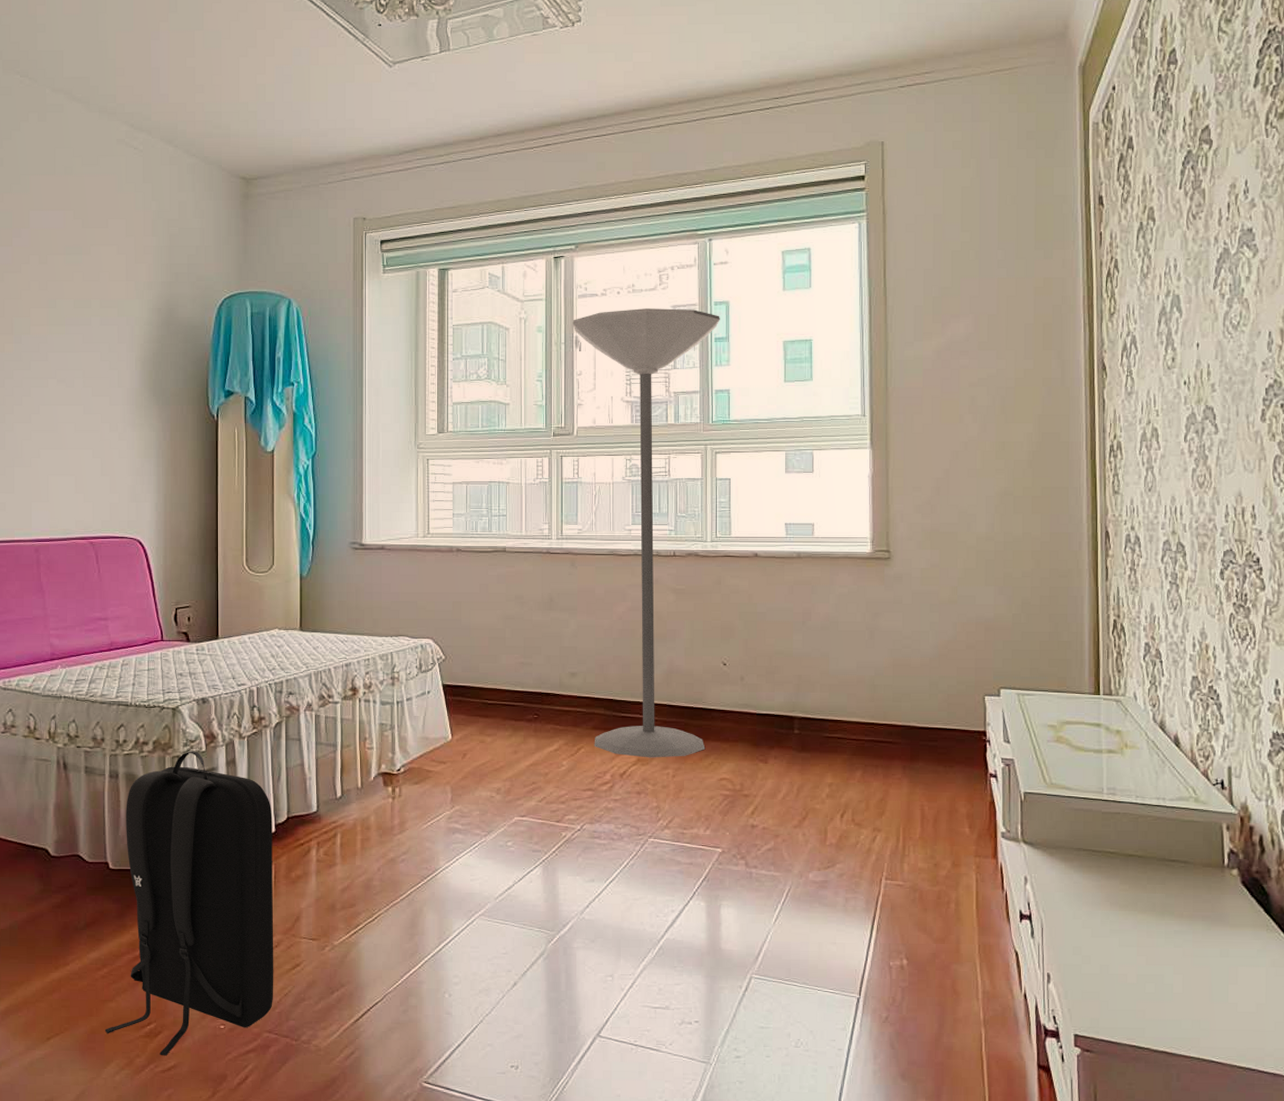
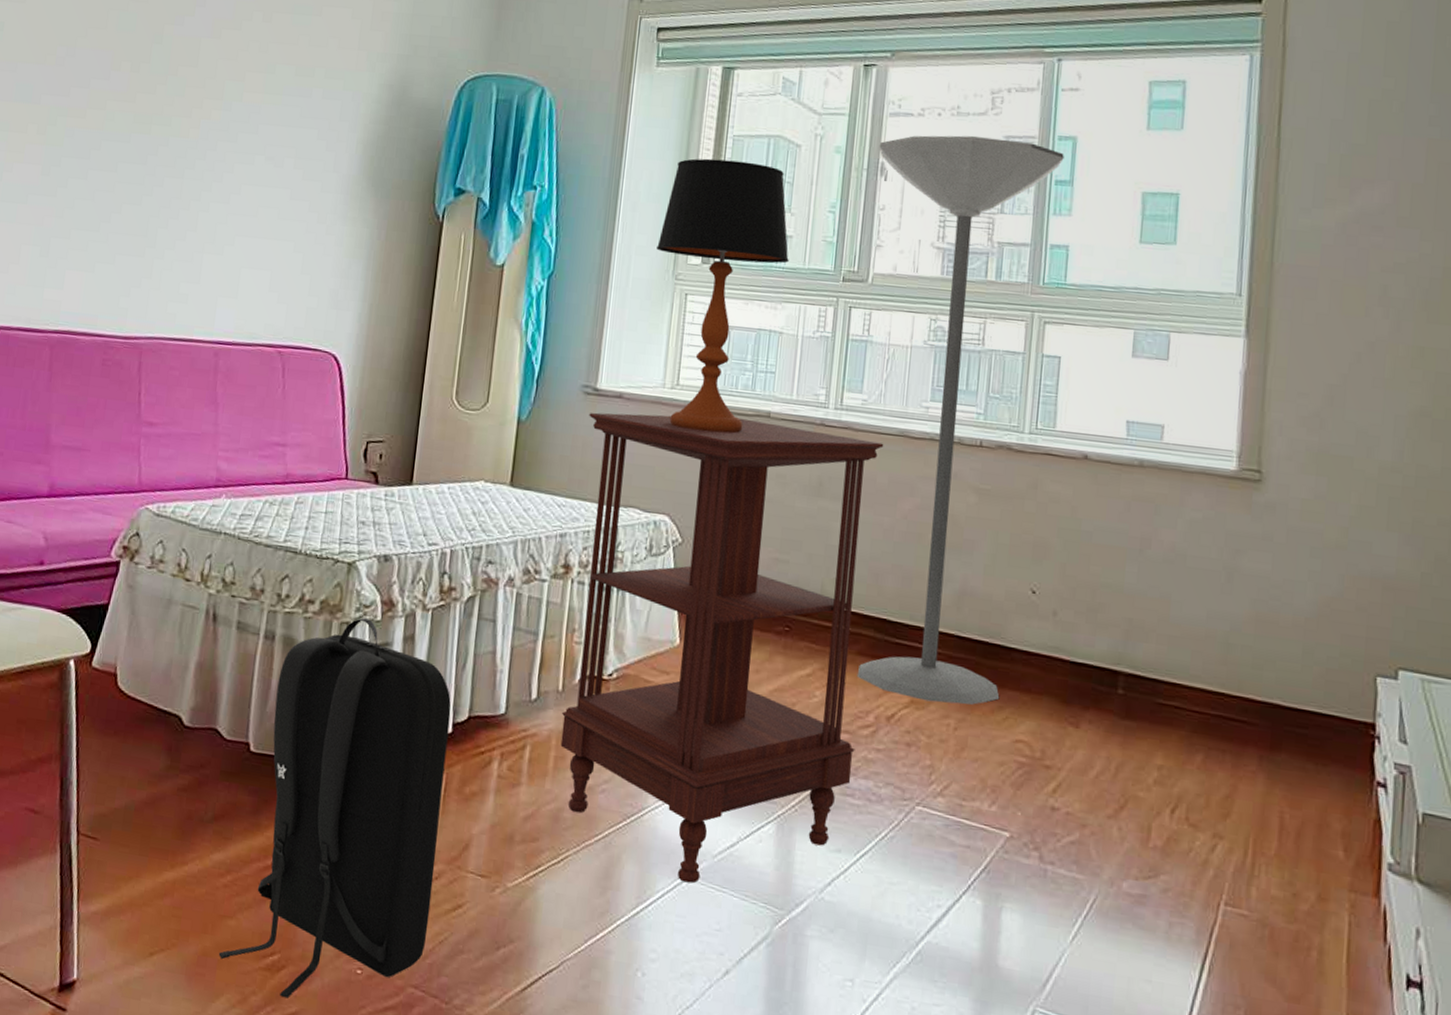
side table: none [359,555,599,921] -> present [560,412,884,884]
table lamp: none [399,346,508,568] -> present [656,158,789,433]

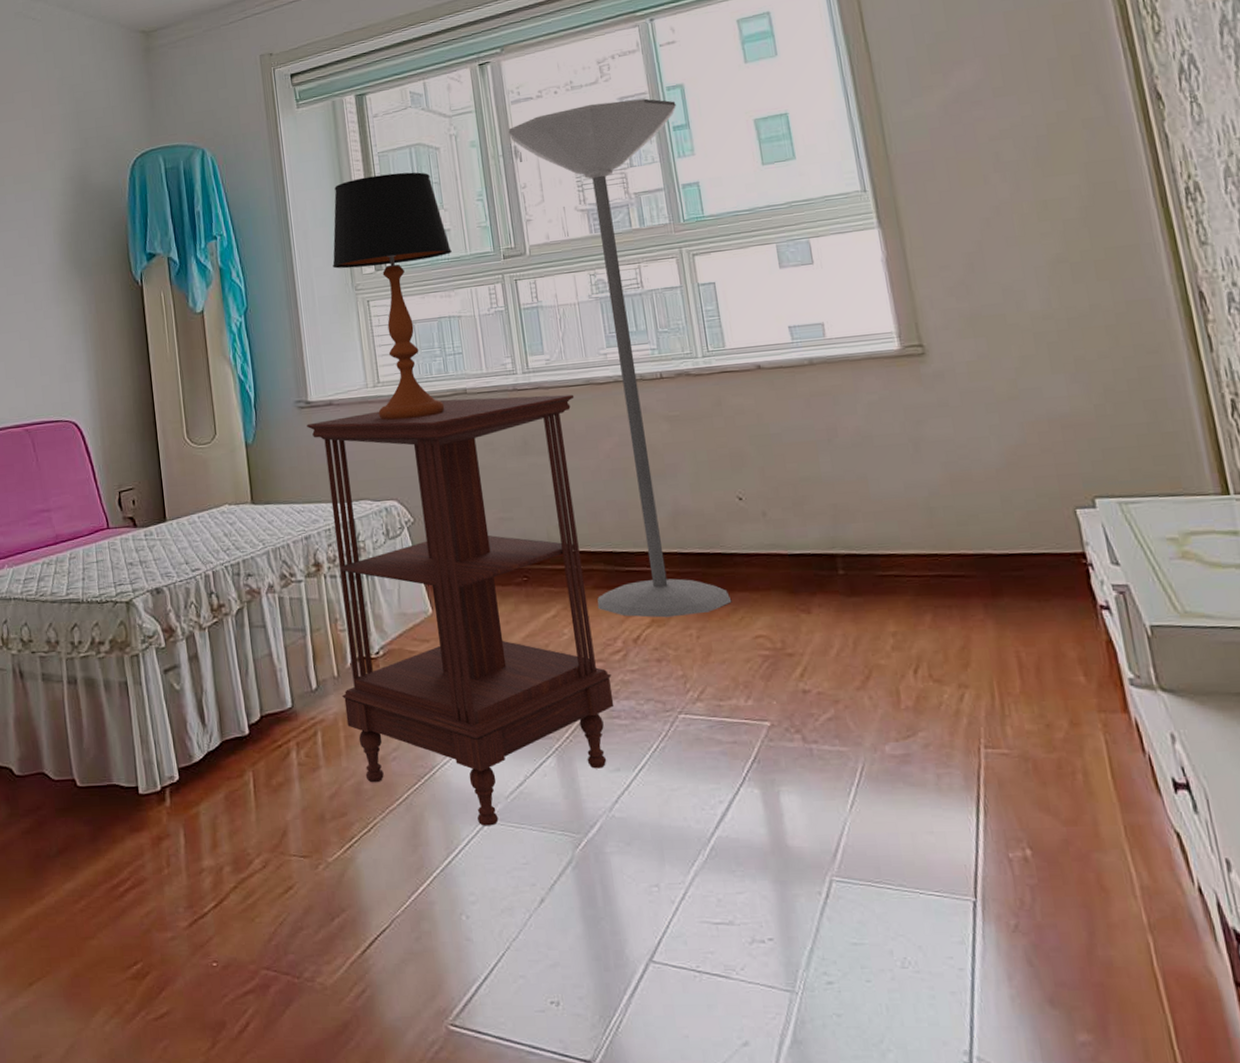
backpack: present [218,618,451,999] -> none [87,648,268,1001]

